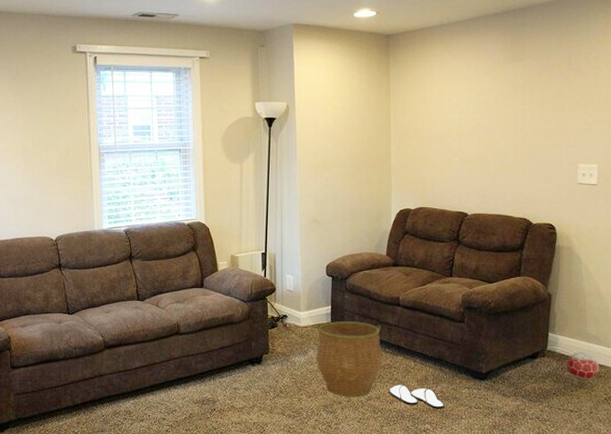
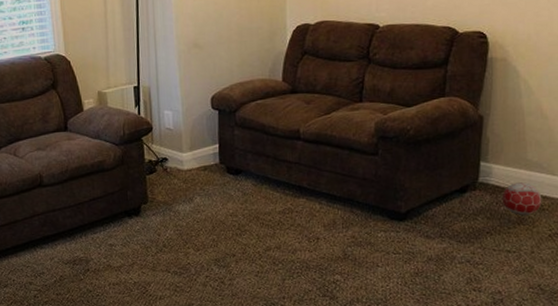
basket: present [315,321,383,396] -> none [202,161,283,248]
slippers: present [389,385,445,409] -> none [290,231,358,256]

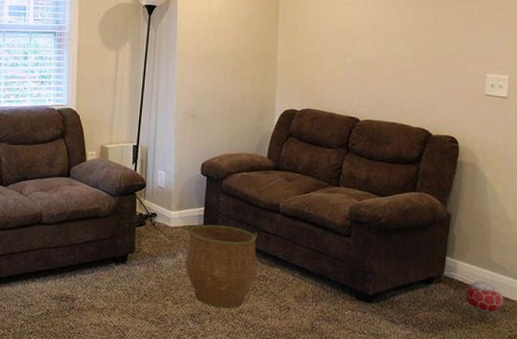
basket: none [202,161,283,248] -> present [184,224,258,308]

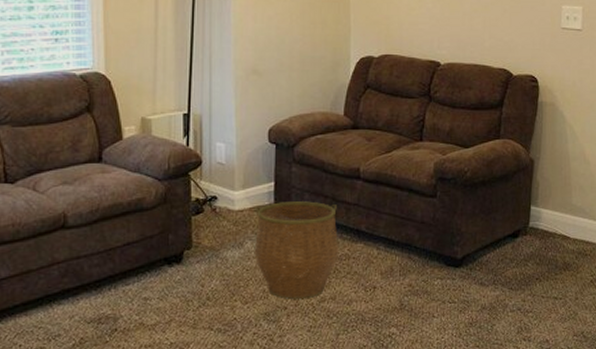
toy ball: present [465,281,504,315] -> none [550,227,585,262]

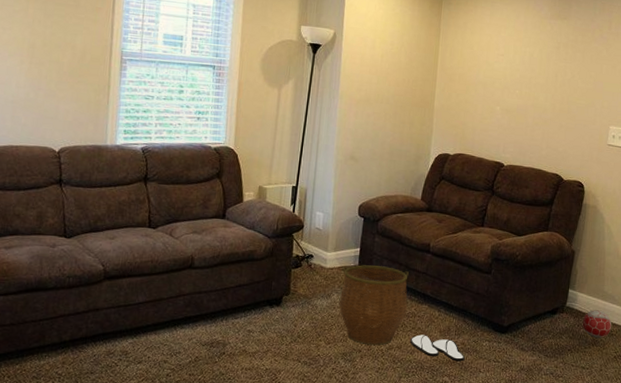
slippers: none [346,279,414,307] -> present [410,334,465,361]
toy ball: none [550,227,585,262] -> present [582,310,612,339]

